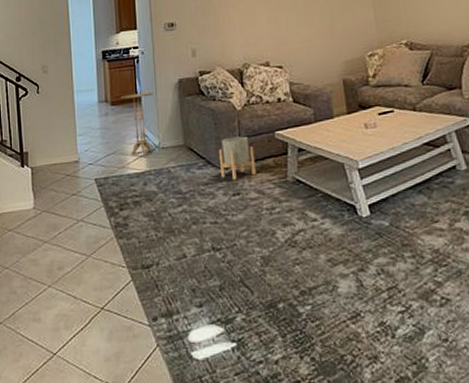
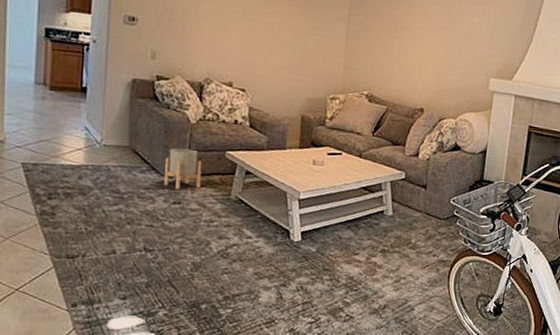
side table: present [120,92,154,156] -> none [62,82,101,150]

